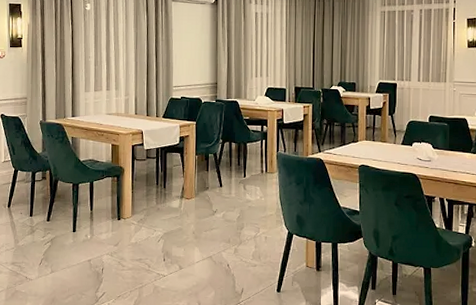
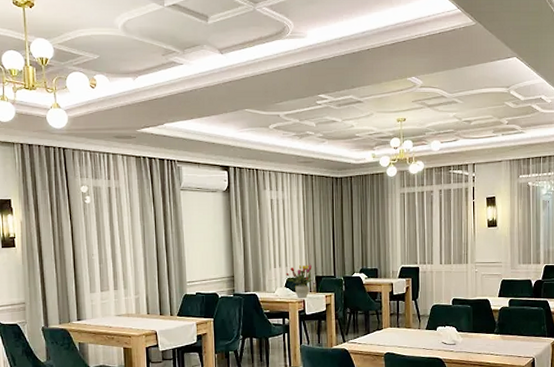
flower arrangement: none [266,75,292,108] -> present [286,264,313,299]

